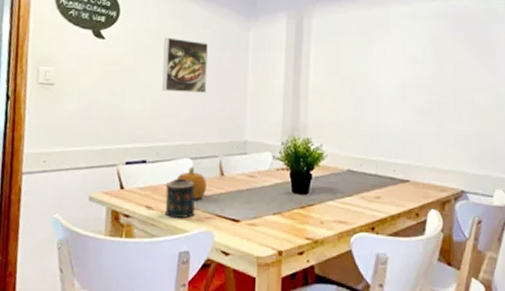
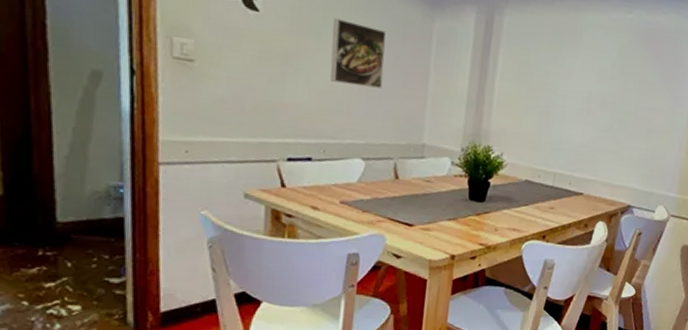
candle: present [164,178,196,218] -> none [332,179,367,220]
fruit: present [176,166,208,199] -> none [346,167,380,202]

